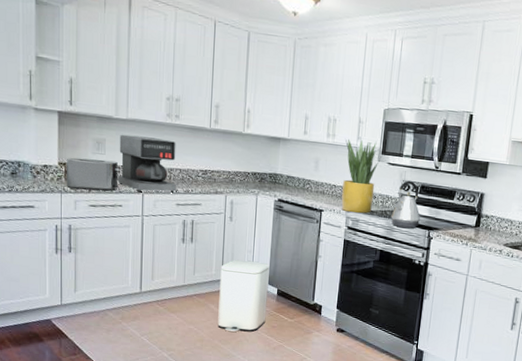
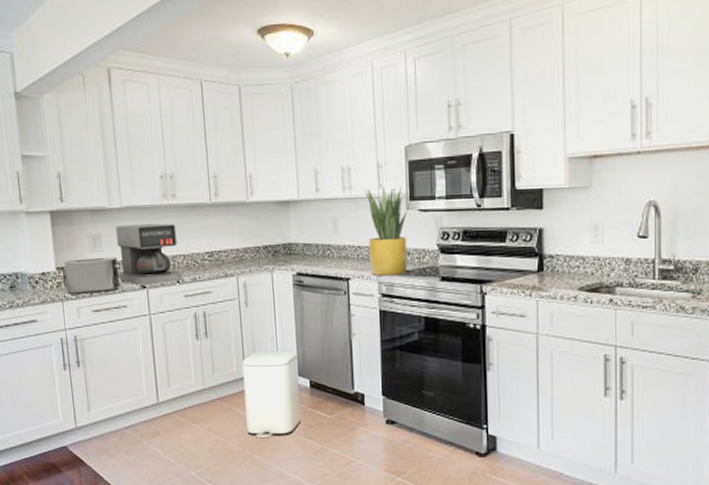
kettle: present [391,180,421,229] -> none [431,227,469,286]

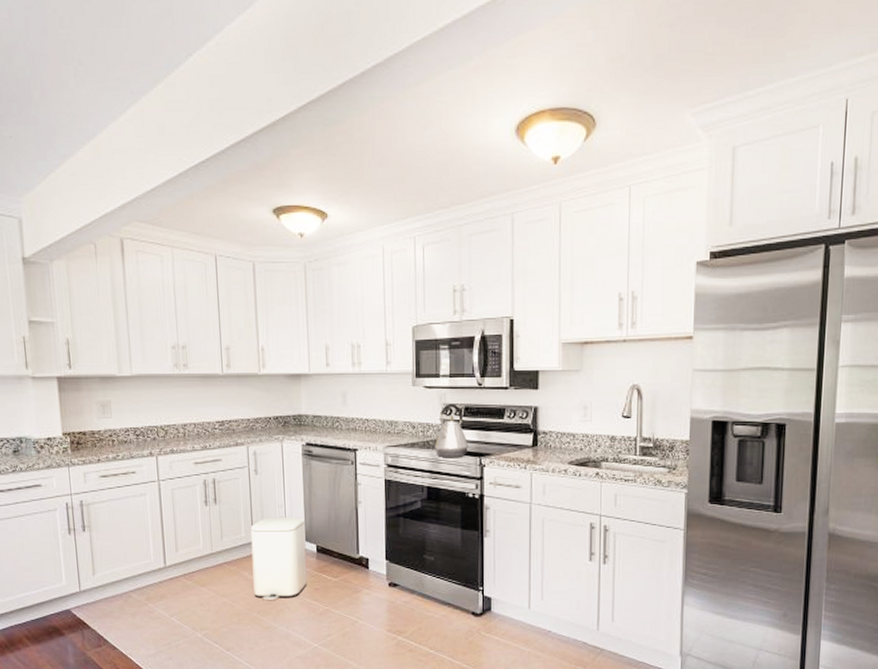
toaster: present [64,257,121,295] -> none [71,423,129,461]
coffee maker: present [115,223,183,288] -> none [125,392,193,455]
planter: present [365,187,409,277] -> none [373,364,414,448]
kettle: none [431,227,469,286] -> present [434,403,469,458]

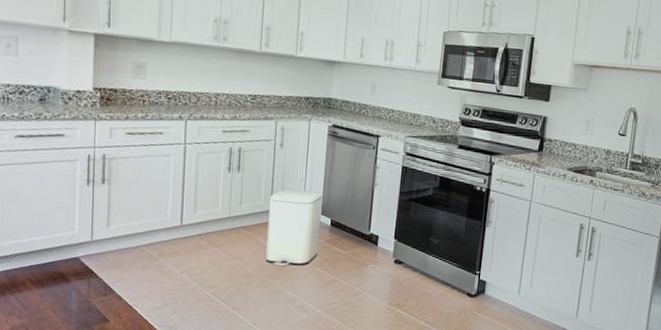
kettle: present [434,403,469,458] -> none [451,104,482,154]

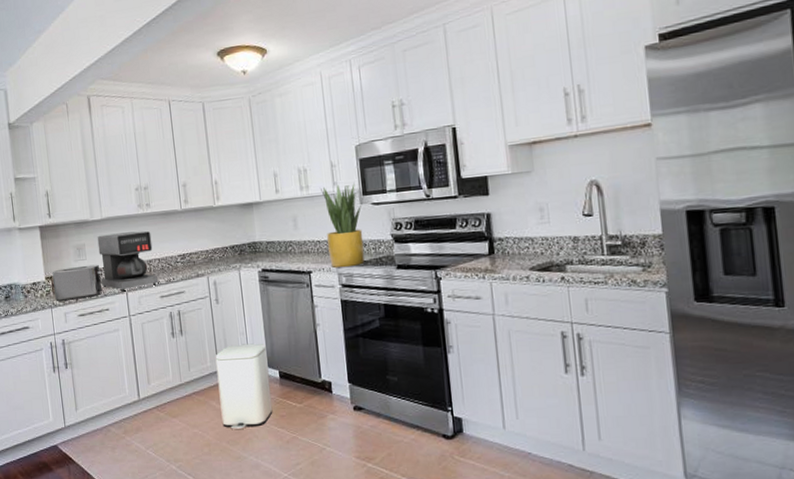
toaster: none [102,82,161,118] -> present [52,264,103,302]
coffee maker: none [158,57,224,119] -> present [97,230,159,292]
planter: none [399,63,439,139] -> present [321,183,365,268]

